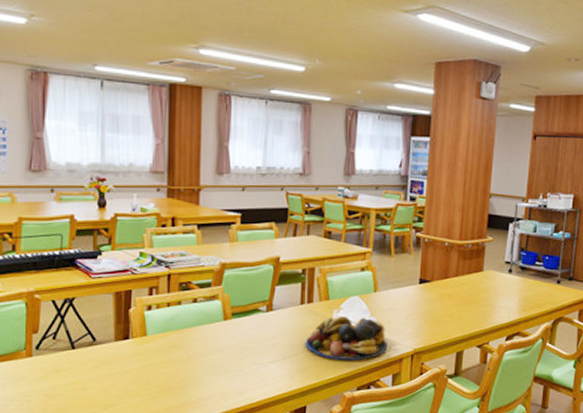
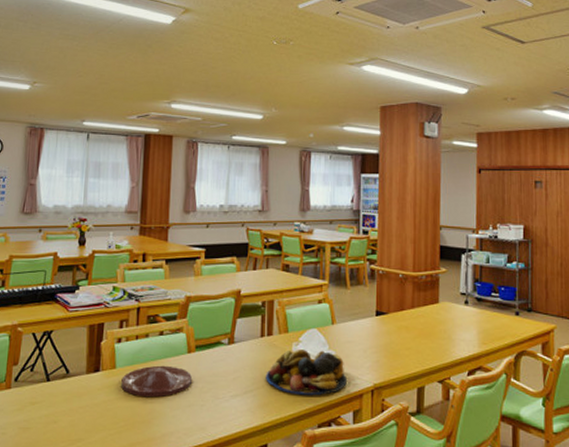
plate: none [153,332,228,364] -> present [121,365,192,398]

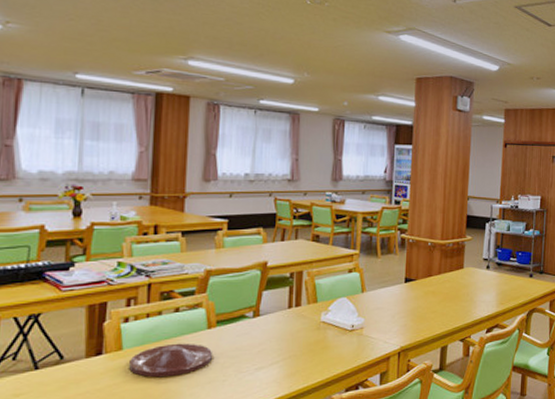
fruit bowl: present [266,349,347,396] -> none [293,318,375,363]

